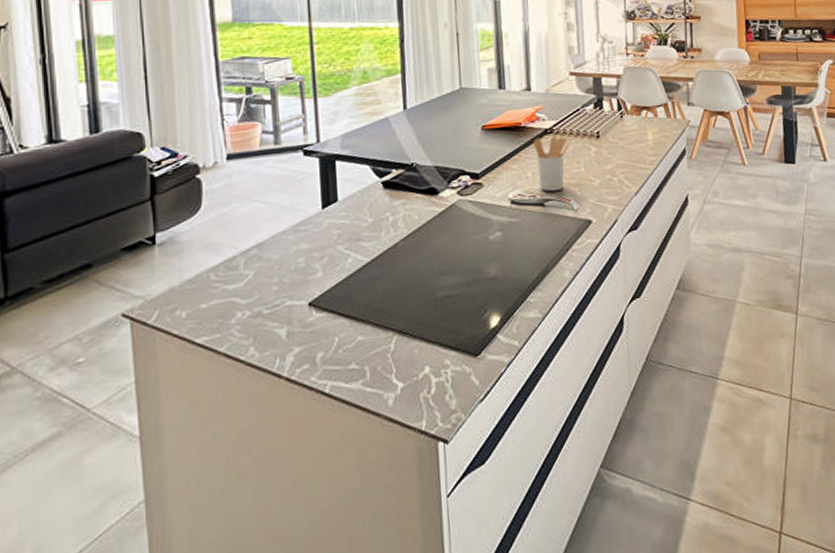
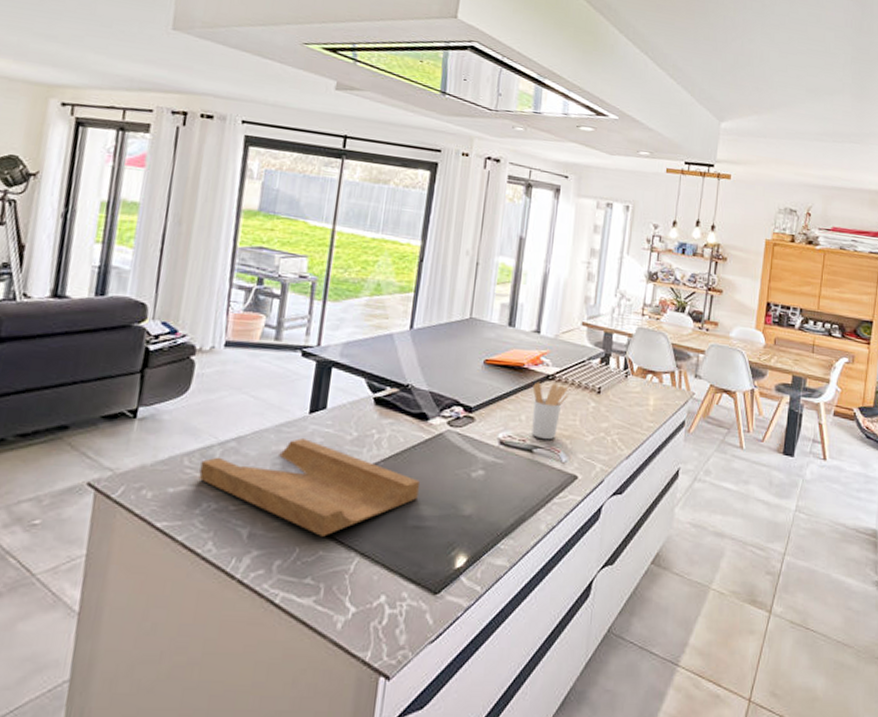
cutting board: none [227,232,442,323] -> present [198,437,420,537]

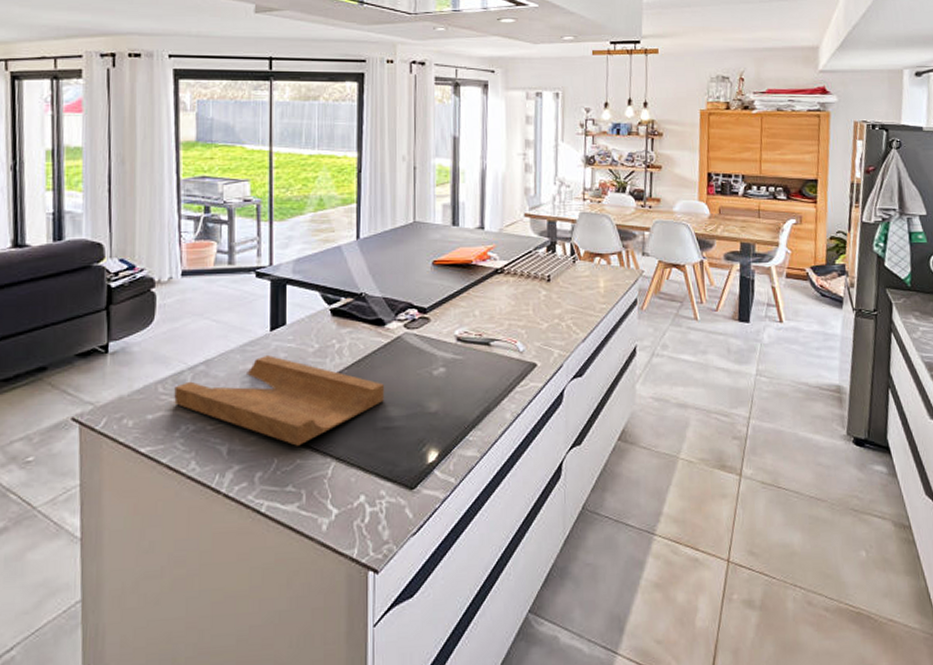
utensil holder: present [531,382,569,440] -> none [483,276,519,332]

